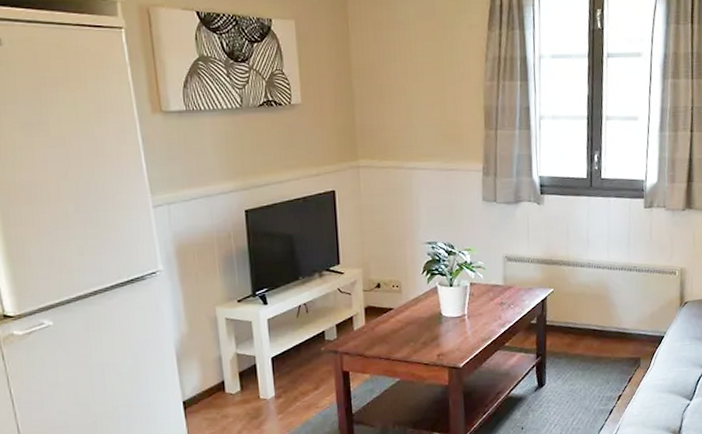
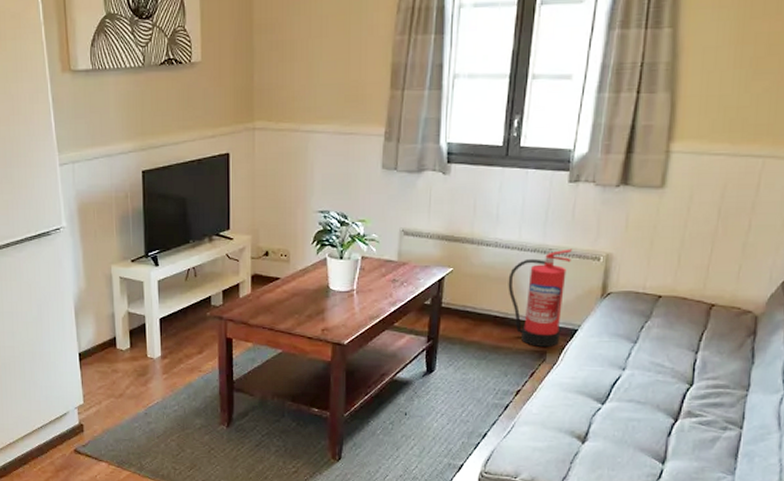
fire extinguisher: none [602,265,653,354] -> present [508,249,572,347]

